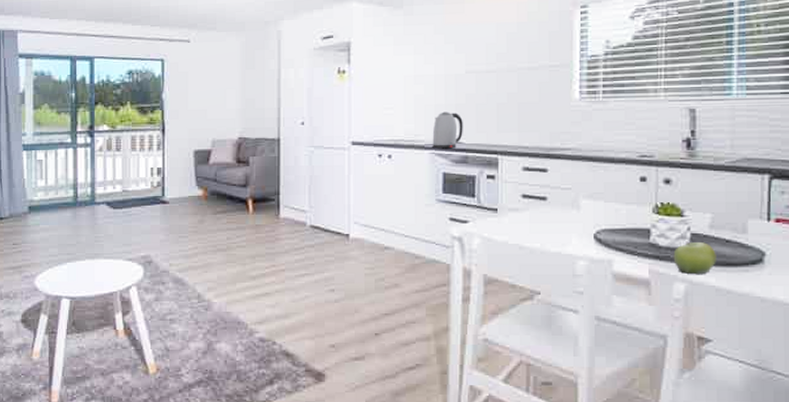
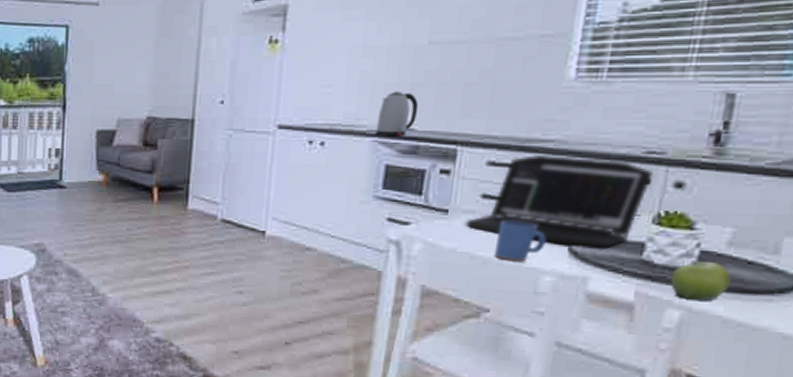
laptop: none [512,160,649,237] -> present [465,154,655,251]
mug: none [537,215,576,250] -> present [493,219,546,262]

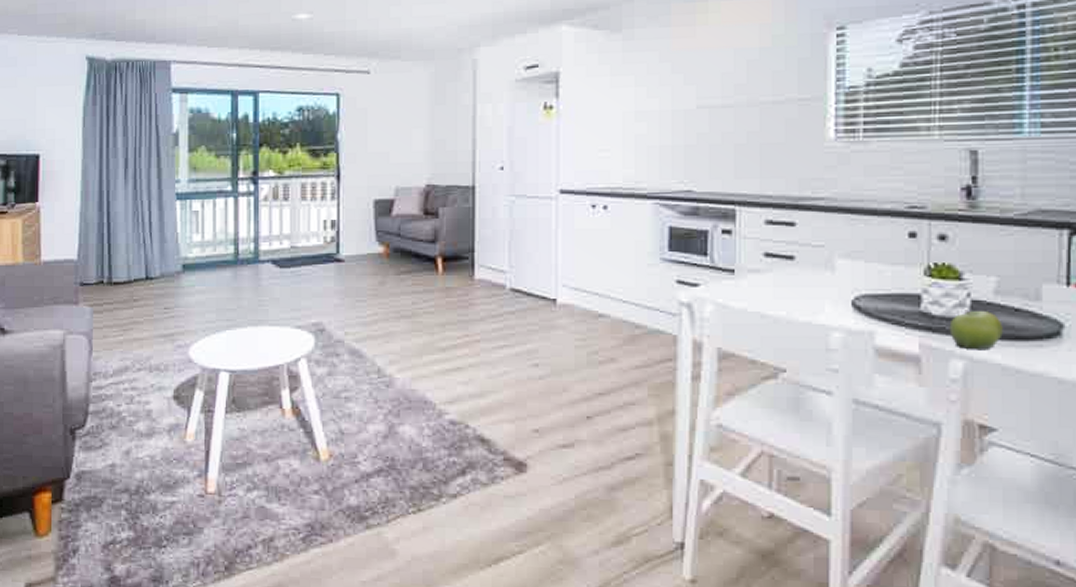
kettle: present [376,91,418,136] -> none [656,154,693,198]
laptop: present [465,154,655,251] -> none [752,211,919,305]
mug: present [493,219,546,262] -> none [783,277,830,319]

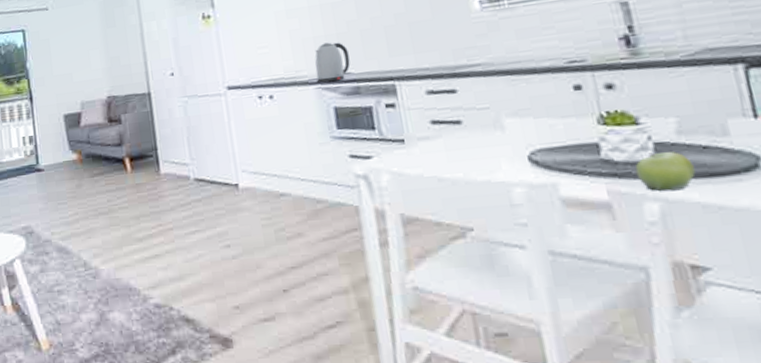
kettle: none [656,154,693,198] -> present [314,42,351,83]

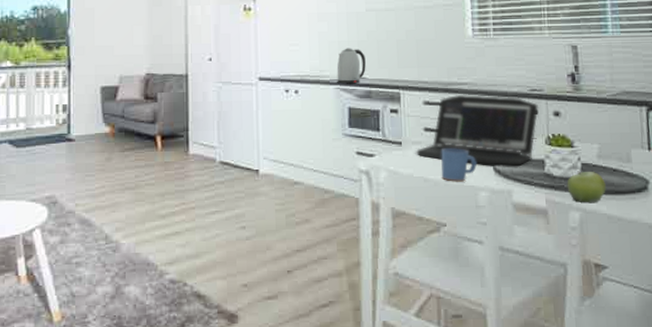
laptop: none [423,73,584,157] -> present [416,94,540,168]
mug: none [455,139,506,179] -> present [441,147,477,182]

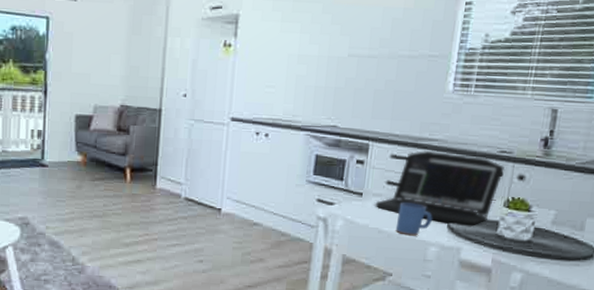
kettle: present [336,48,366,84] -> none [308,94,340,132]
fruit: present [567,171,606,203] -> none [515,235,554,267]

